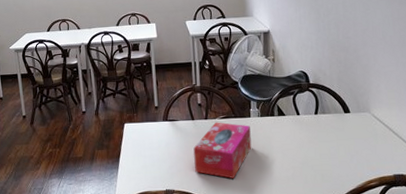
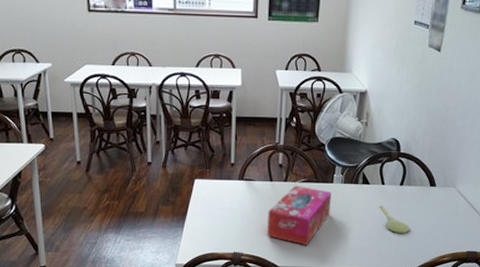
spoon: none [298,135,332,161] -> present [379,205,410,233]

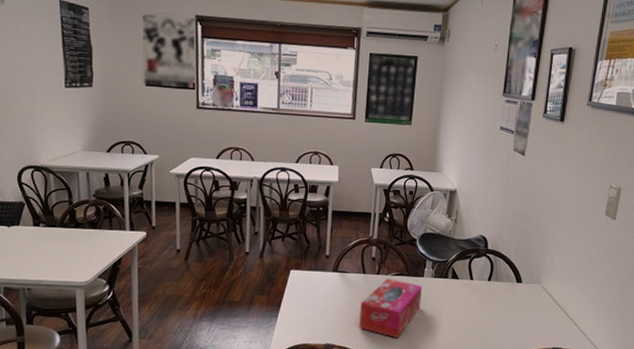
spoon: present [379,205,410,233] -> none [468,300,498,328]

